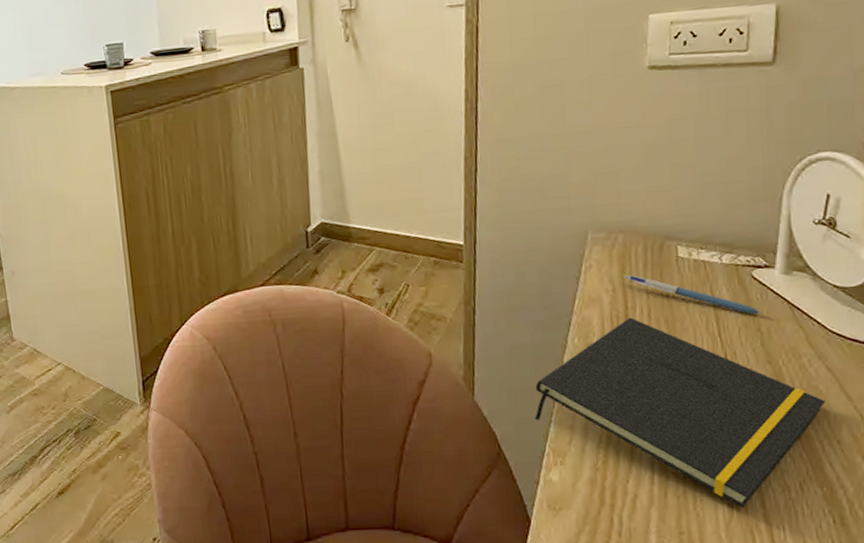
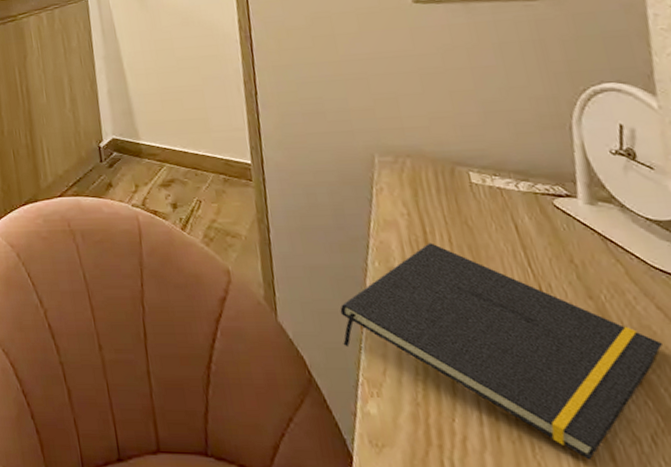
pen: present [624,275,762,315] -> none [417,200,572,246]

